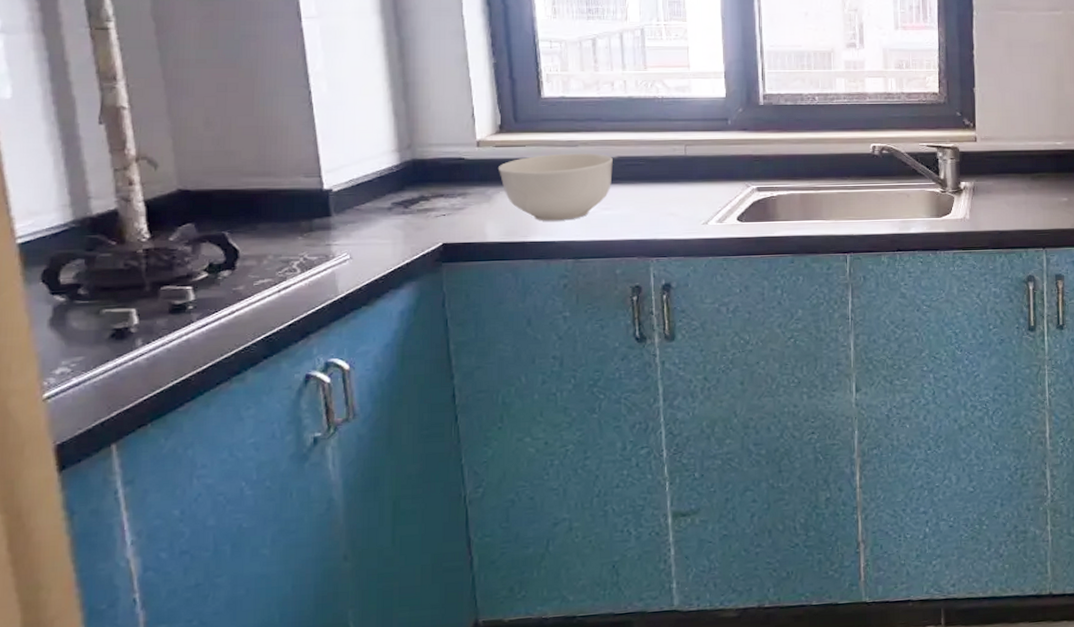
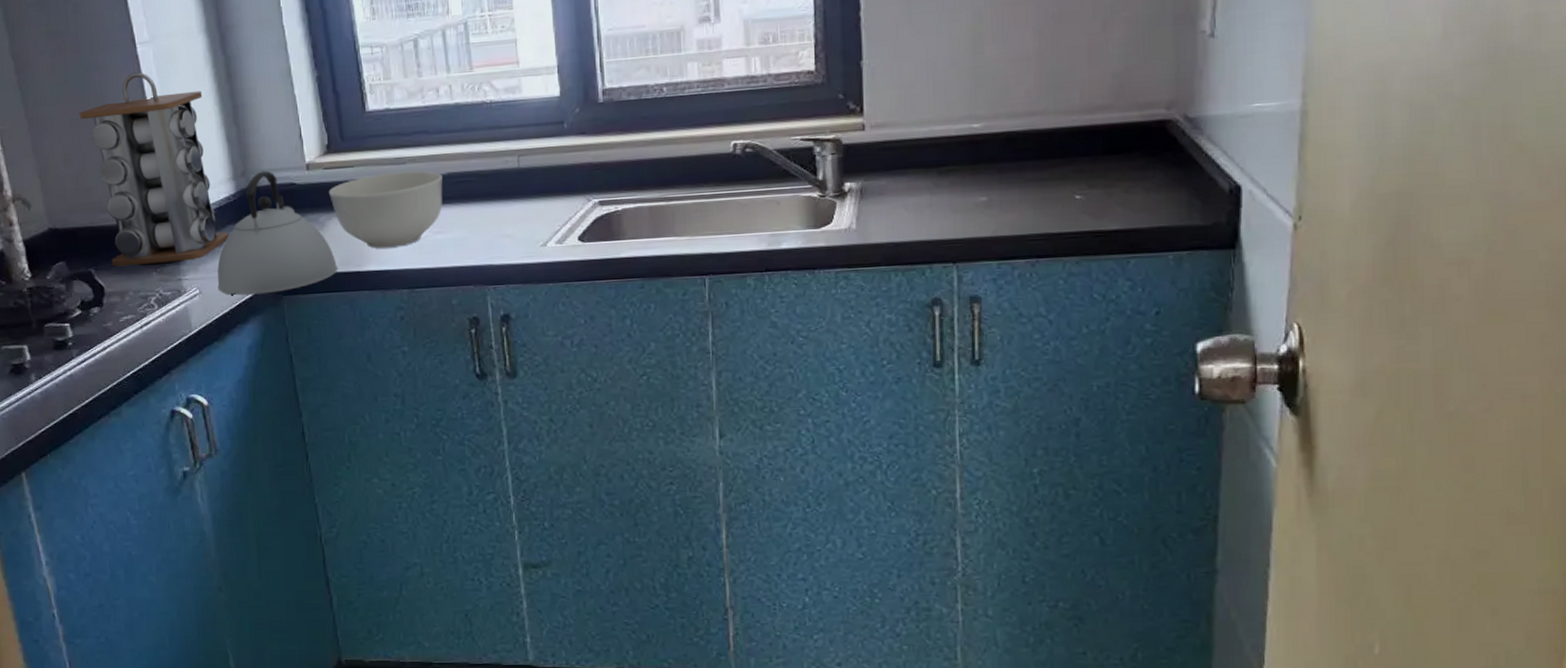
spice rack: none [228,44,388,231] -> present [79,72,229,267]
kettle: none [371,145,503,262] -> present [217,170,338,296]

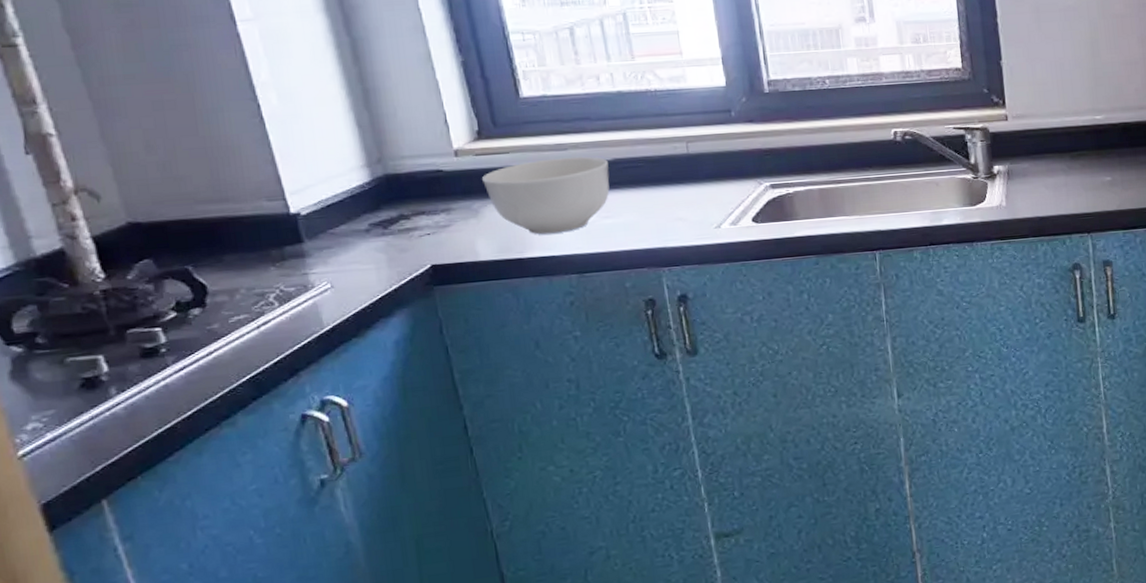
spice rack: present [79,72,229,267] -> none [163,51,365,263]
kettle: present [217,170,338,296] -> none [352,157,498,288]

